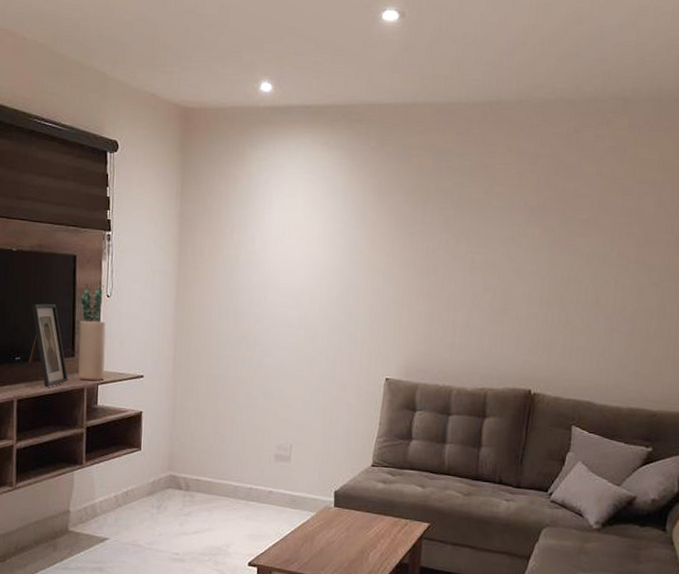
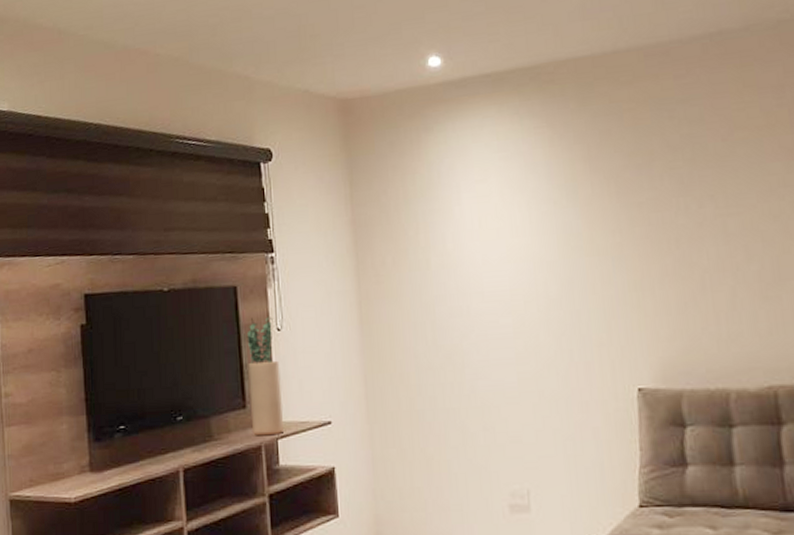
picture frame: present [28,303,68,388] -> none [191,346,242,451]

